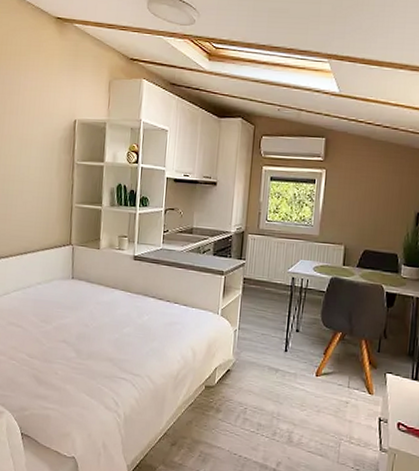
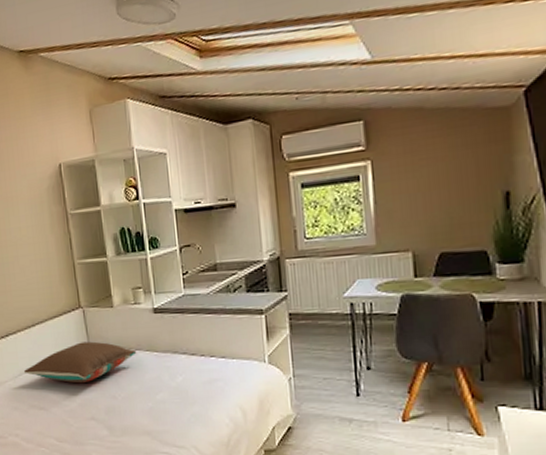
pillow: none [8,274,113,310] -> present [23,341,137,384]

